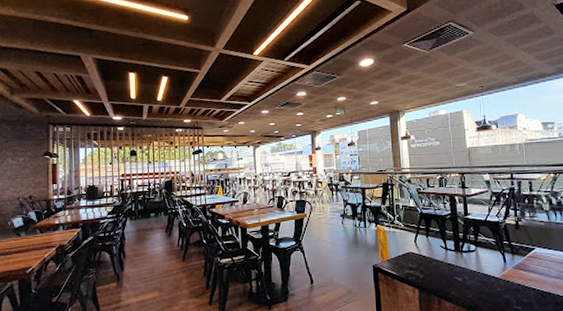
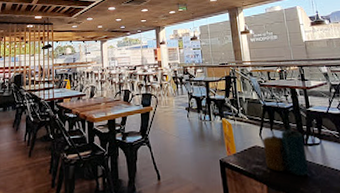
candle: none [417,237,462,282] -> present [262,129,309,176]

